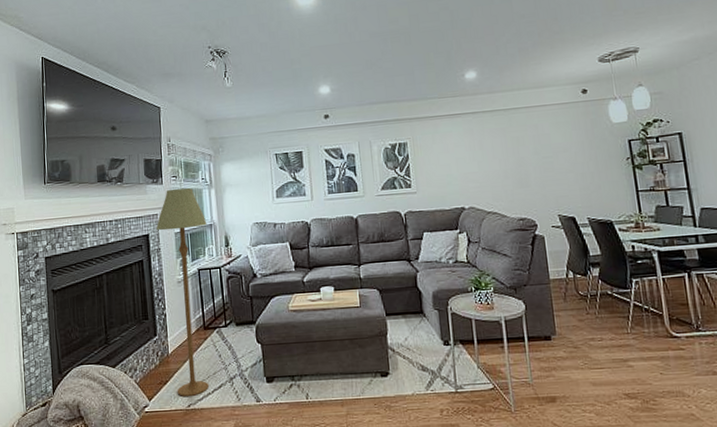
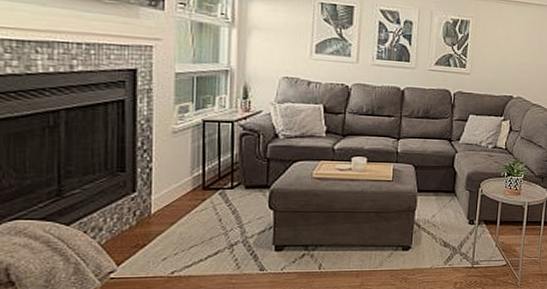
floor lamp: present [156,188,209,396] -> none [149,18,222,262]

